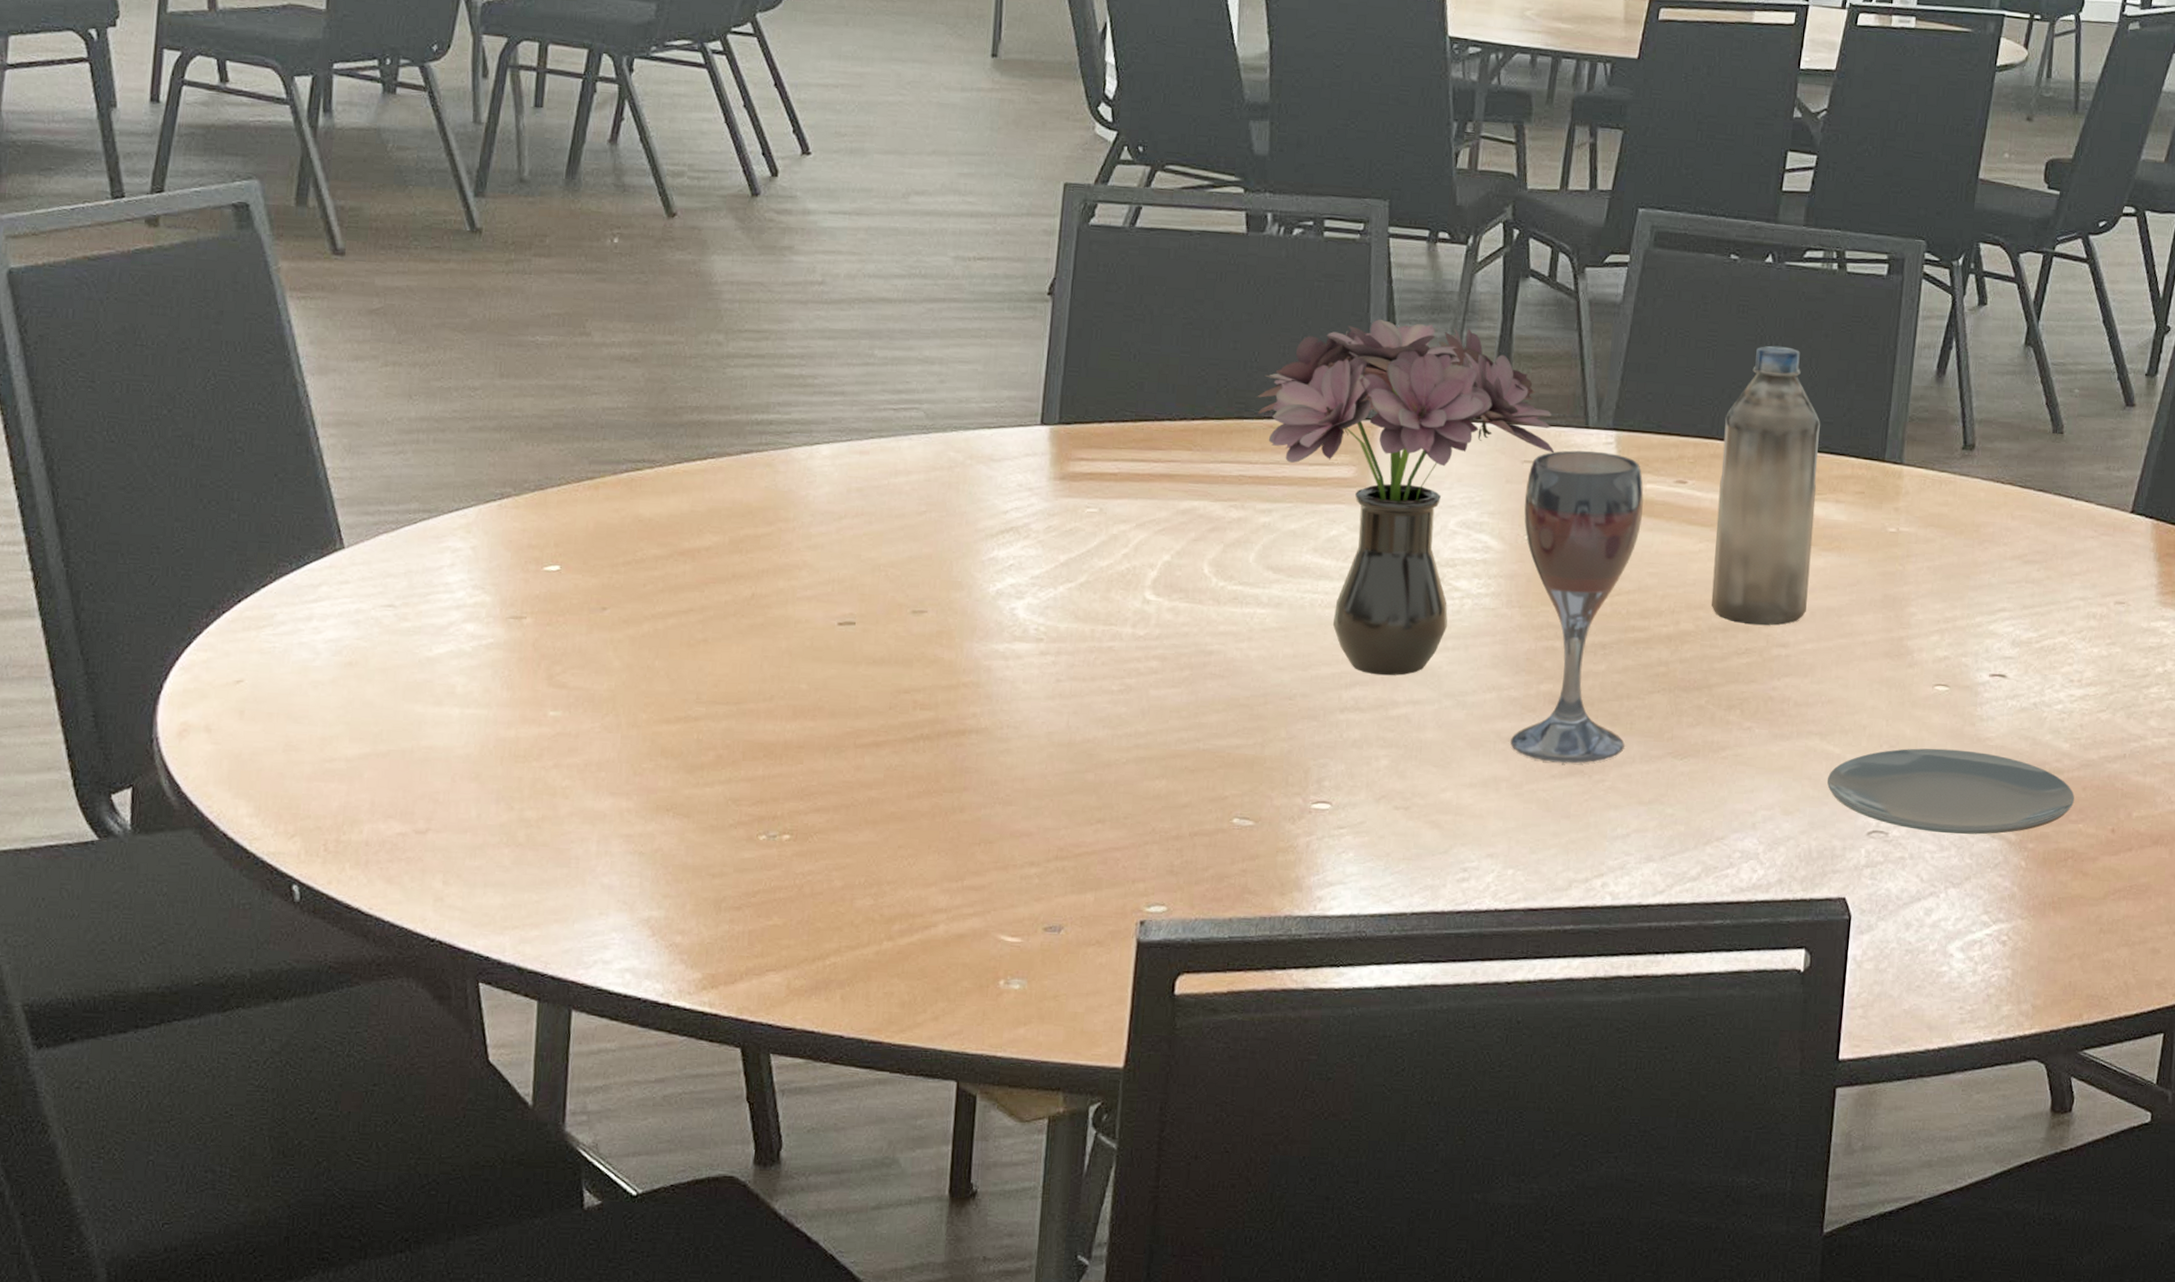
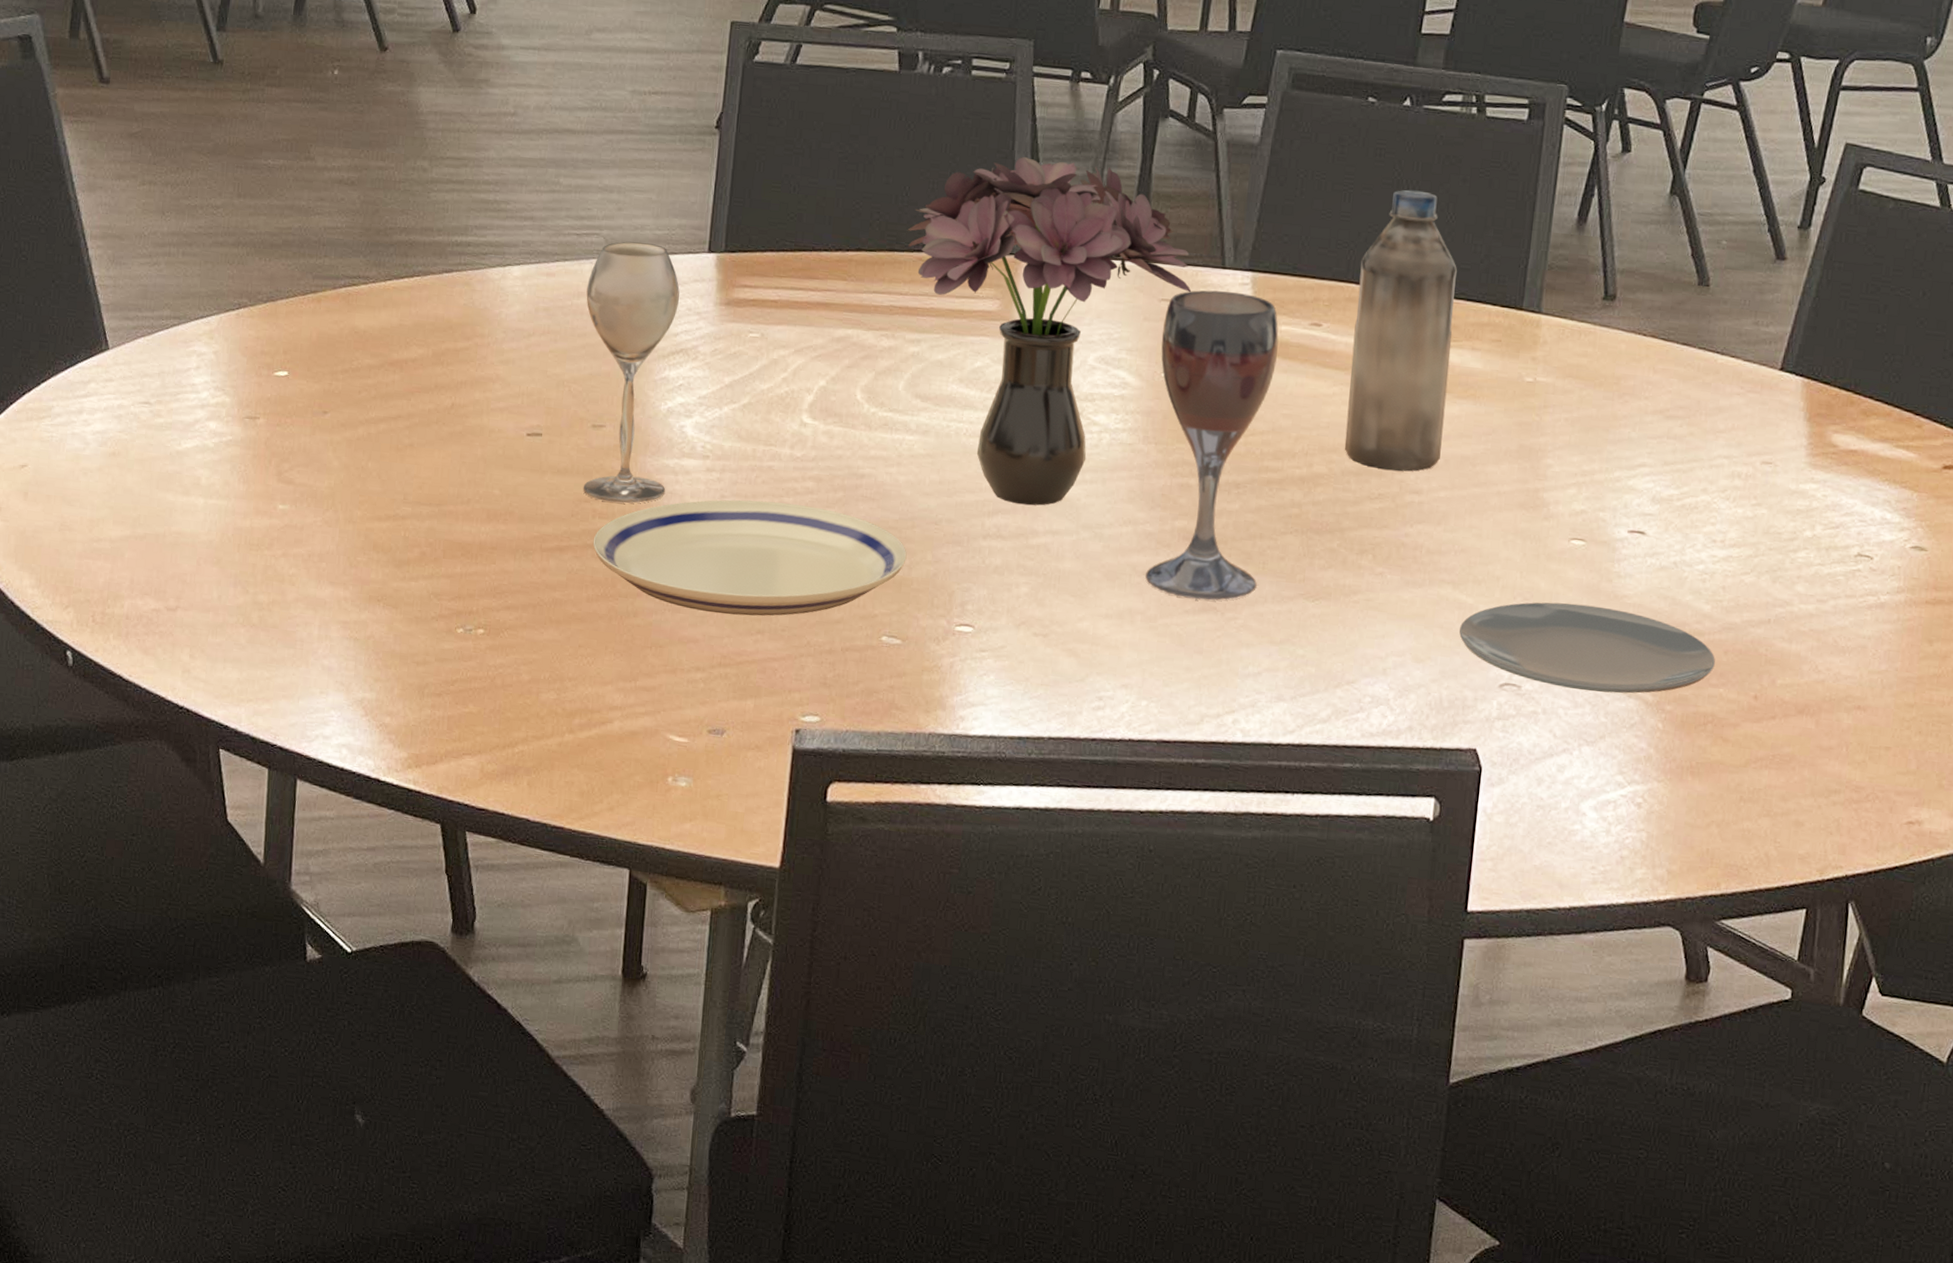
wineglass: none [902,415,1009,693] -> present [583,242,680,504]
plate: none [913,683,1259,805] -> present [593,500,907,616]

